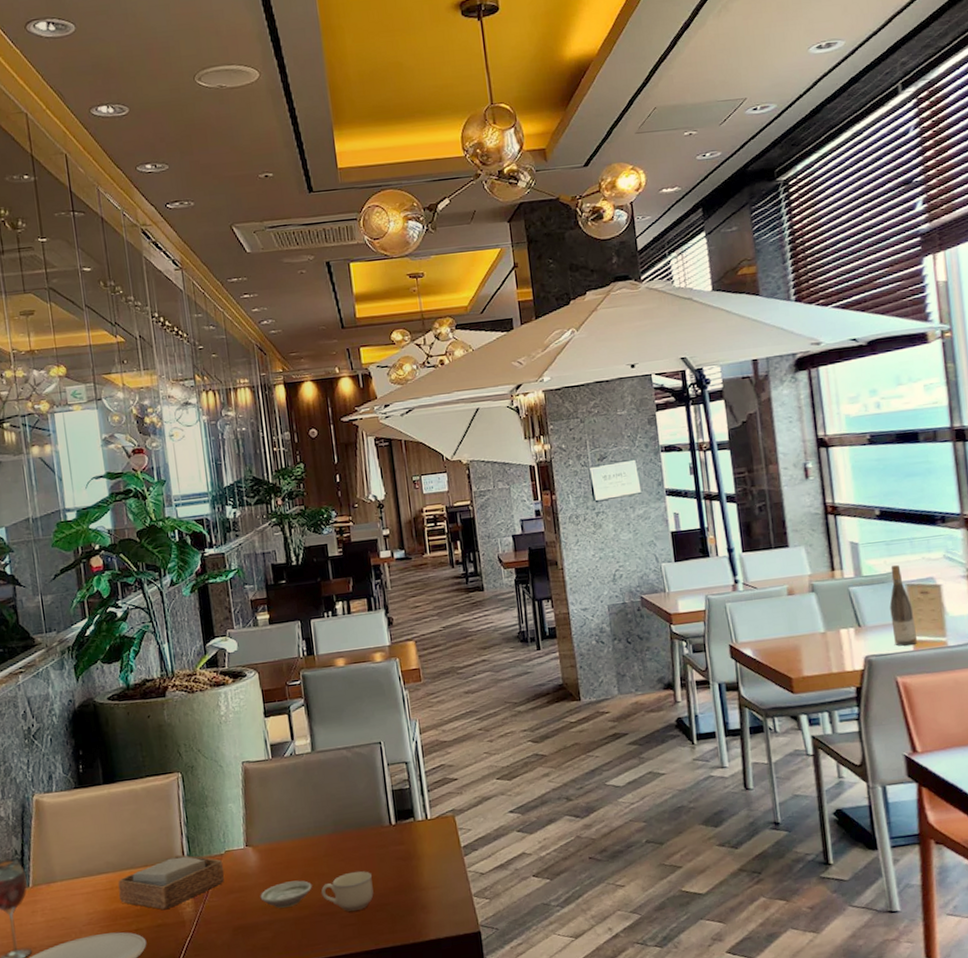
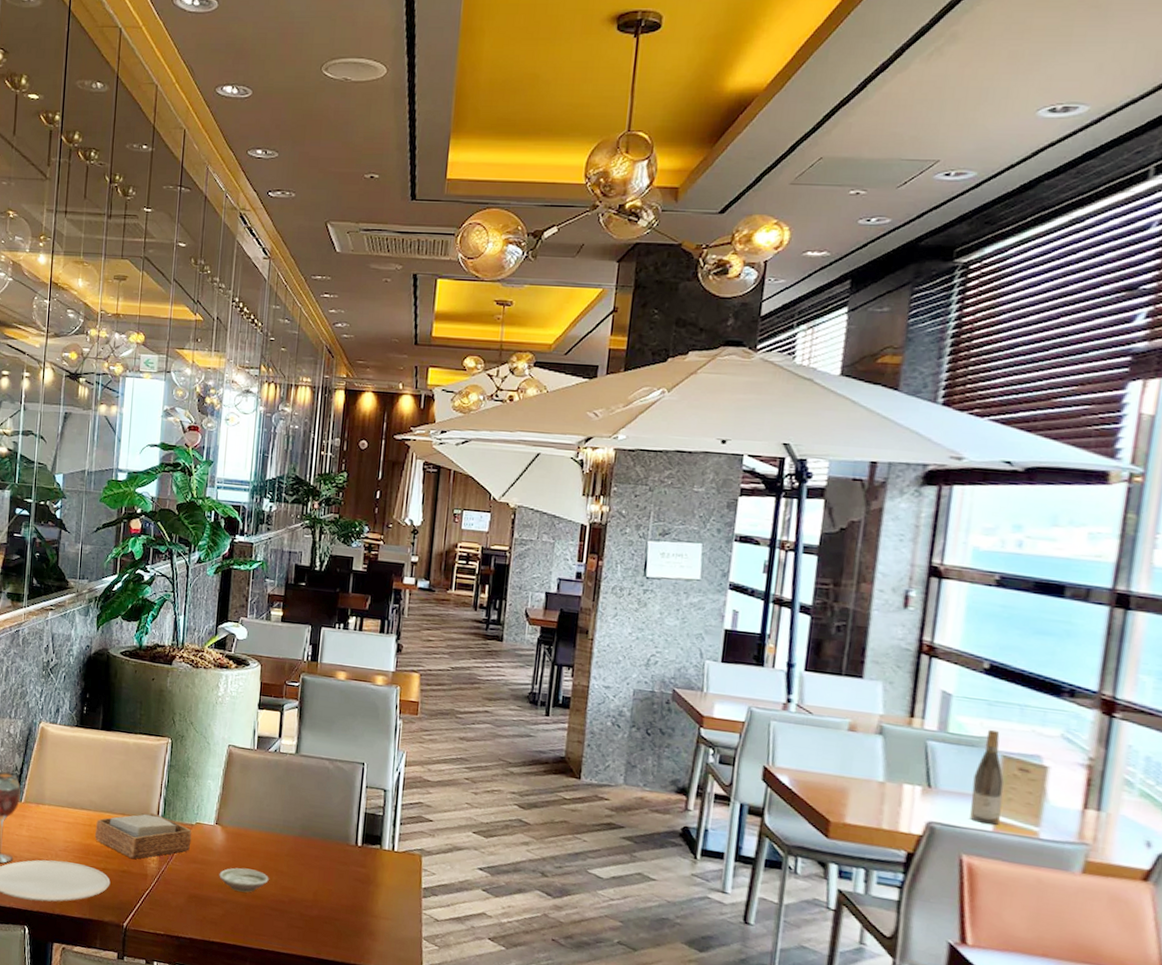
cup: present [320,871,374,912] -> none [275,878,327,917]

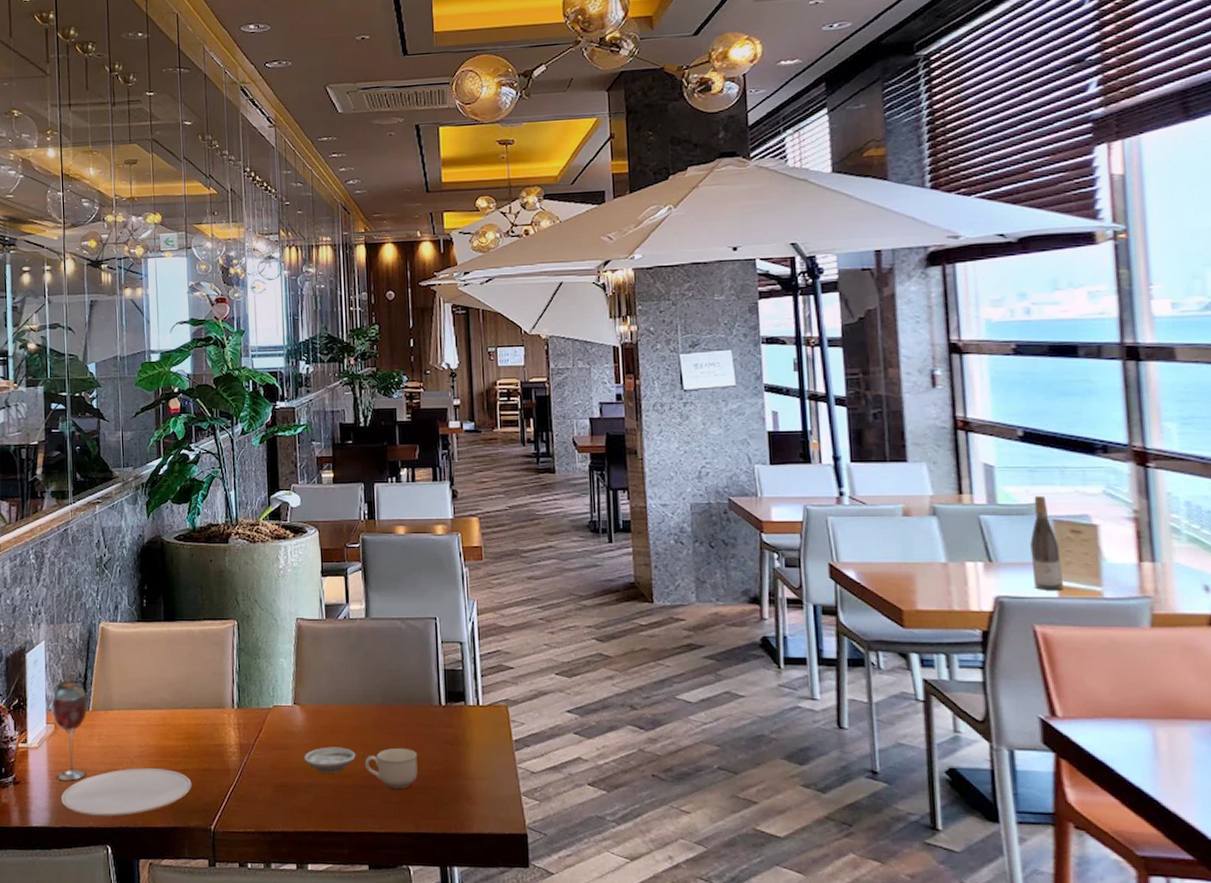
napkin holder: present [94,812,192,860] -> none [169,702,271,755]
cup: none [275,878,327,917] -> present [364,747,418,789]

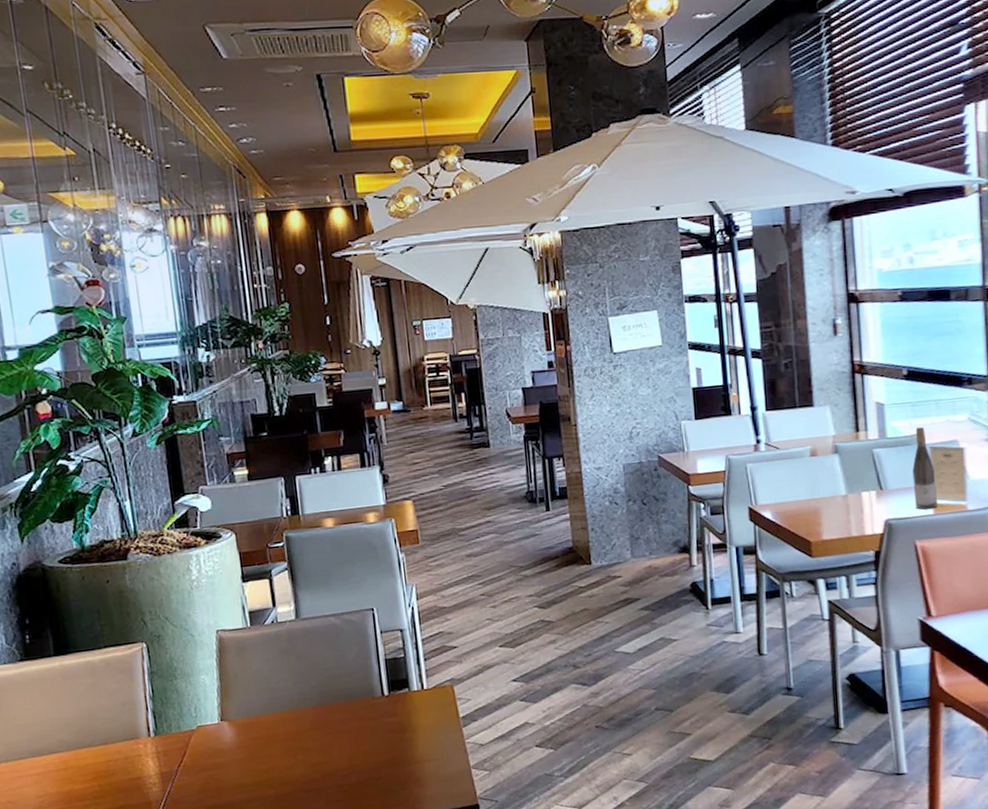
saucer: present [304,747,356,773] -> none [236,755,295,786]
cup: present [364,747,418,789] -> none [305,744,364,787]

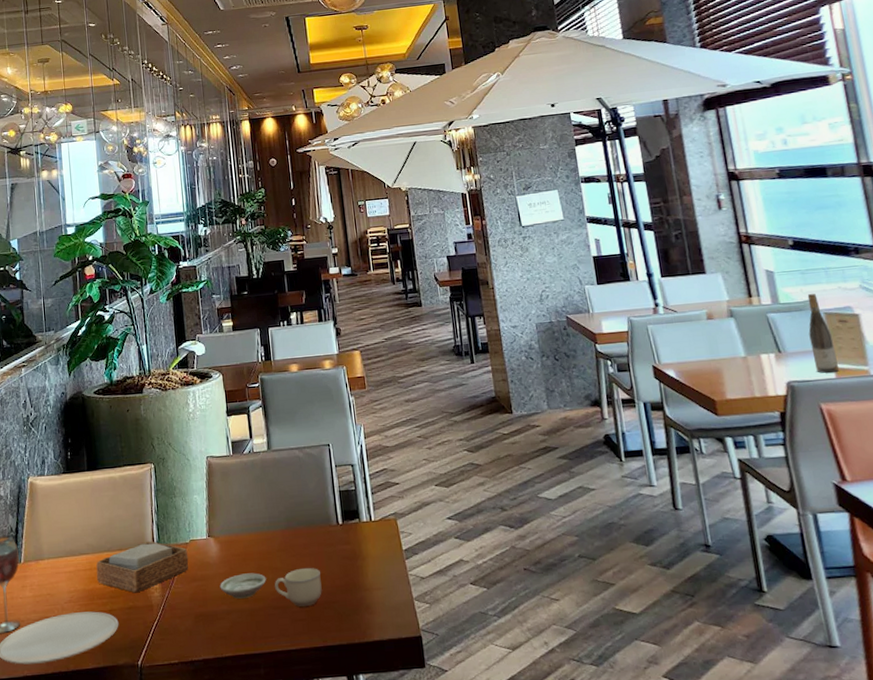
napkin holder: none [72,731,196,791] -> present [96,541,189,593]
saucer: none [236,755,295,786] -> present [219,573,266,599]
cup: none [305,744,364,787] -> present [274,567,322,607]

